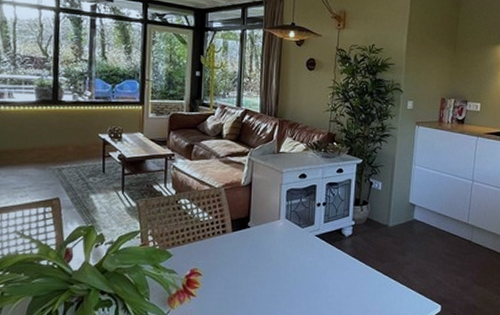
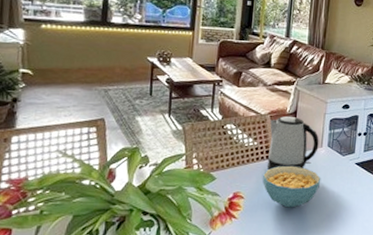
cereal bowl: none [219,239,280,284] -> present [262,165,321,208]
kettle: none [223,188,276,245] -> present [266,116,319,170]

